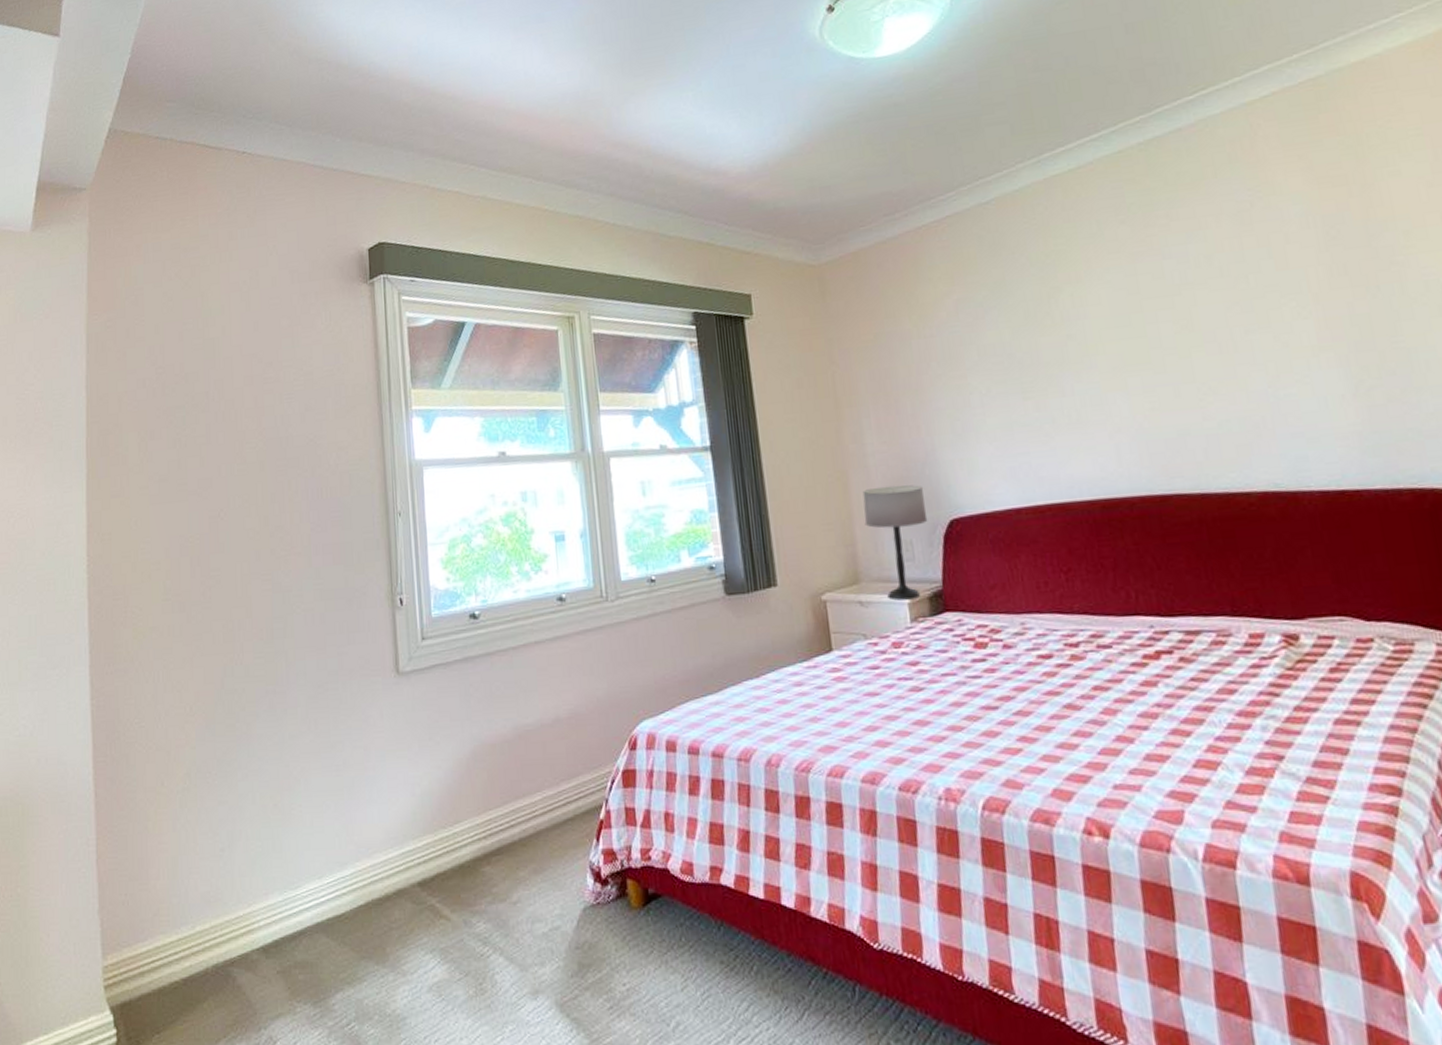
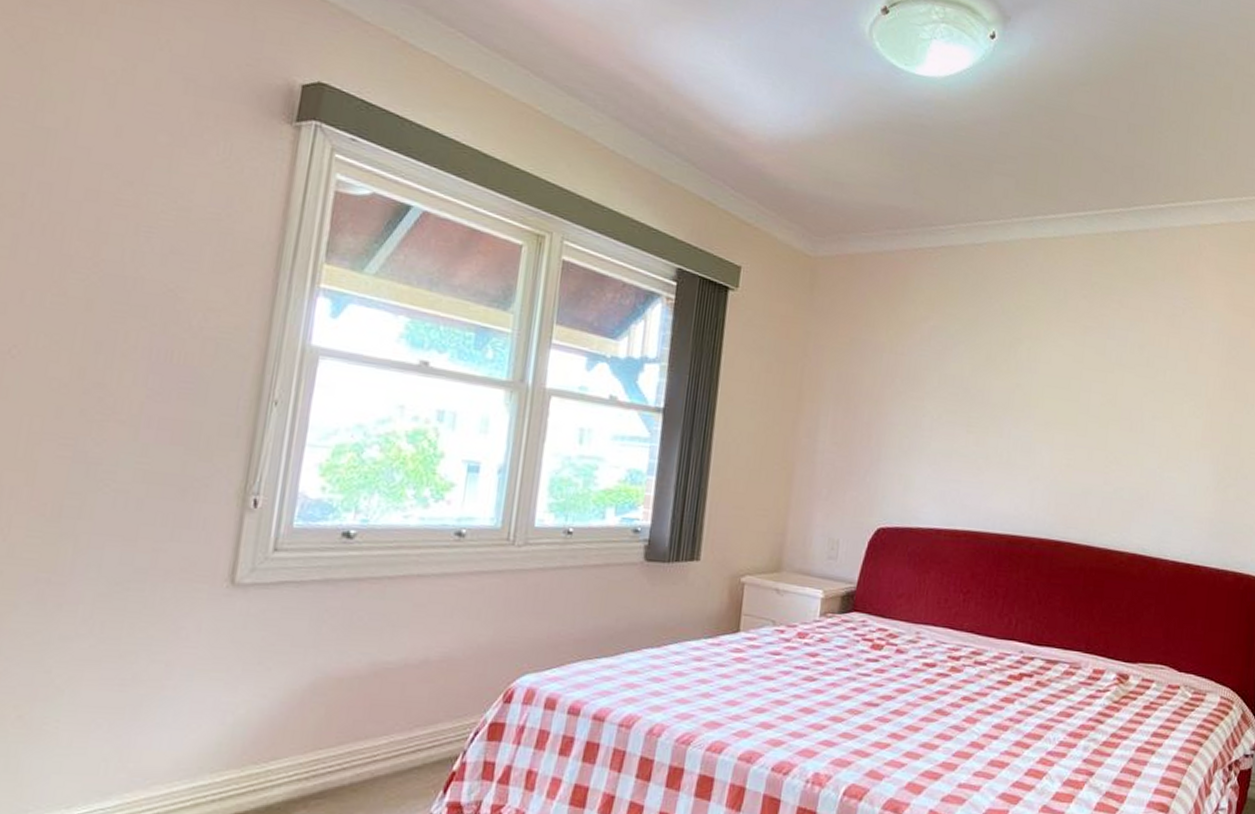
table lamp: present [862,485,928,602] -> none [799,484,860,596]

